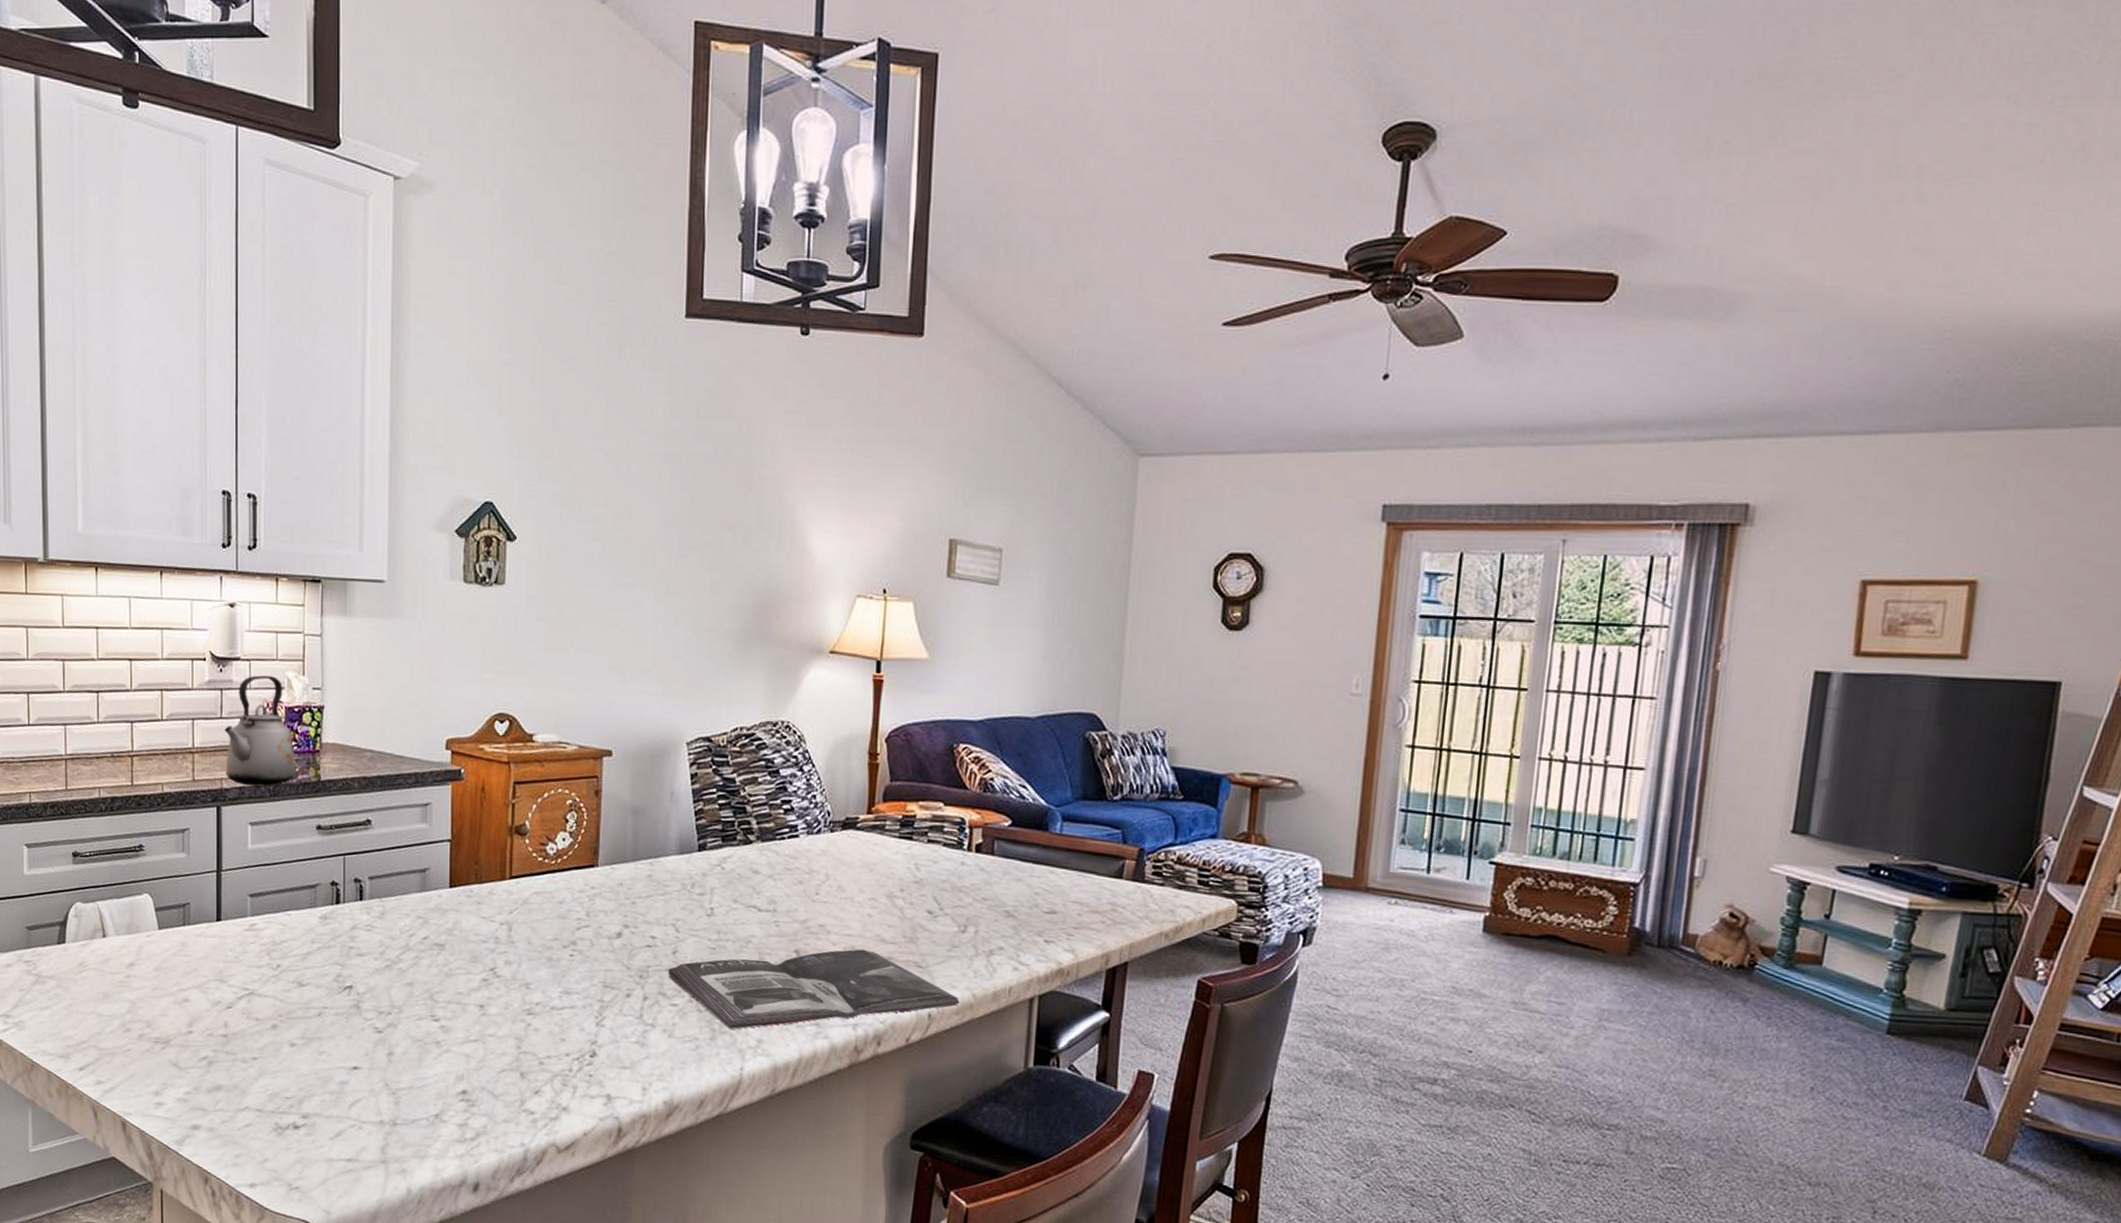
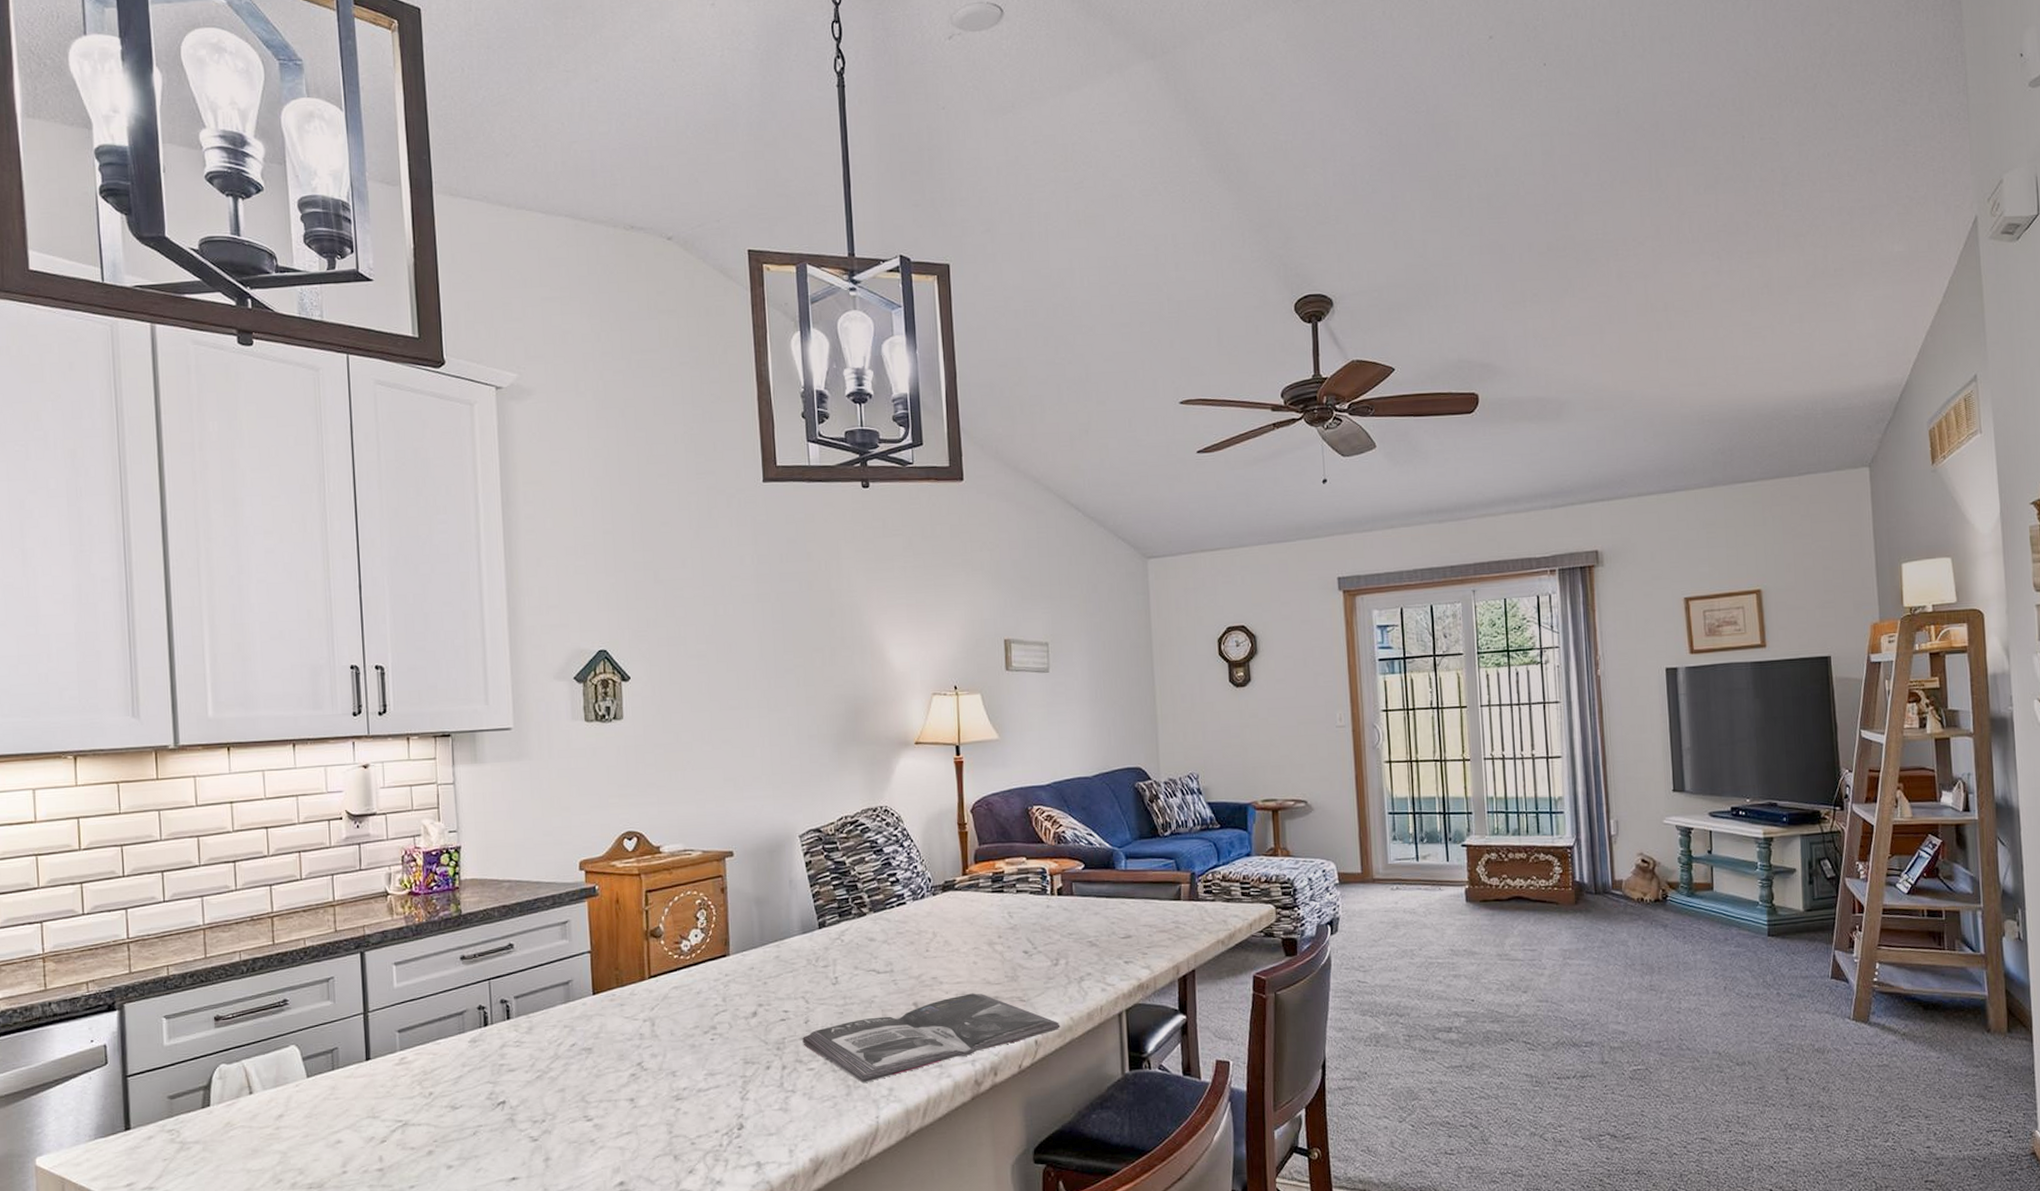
kettle: present [224,675,296,786] -> none [364,825,437,929]

